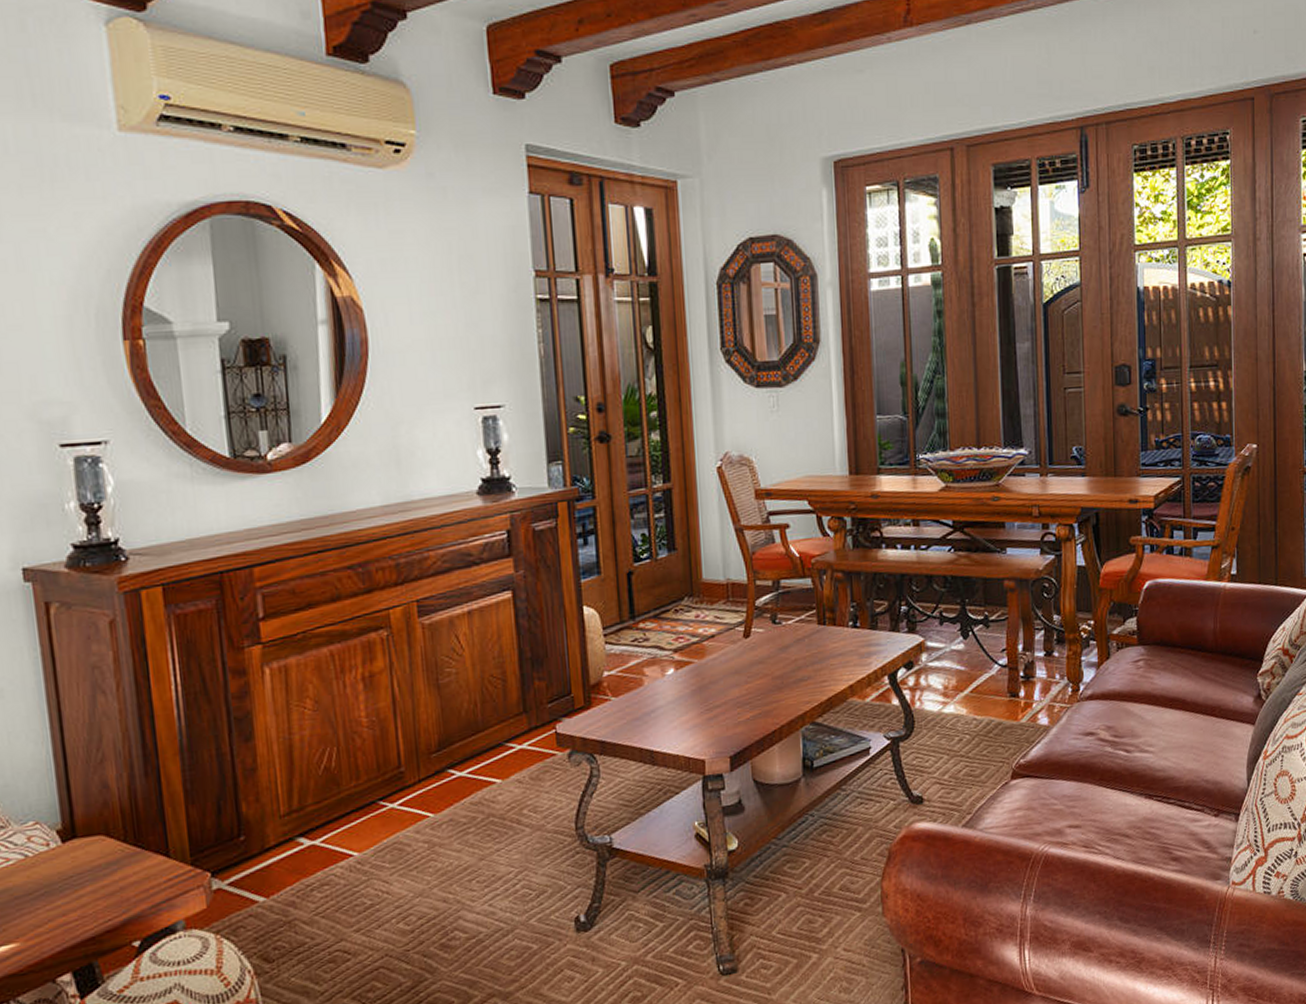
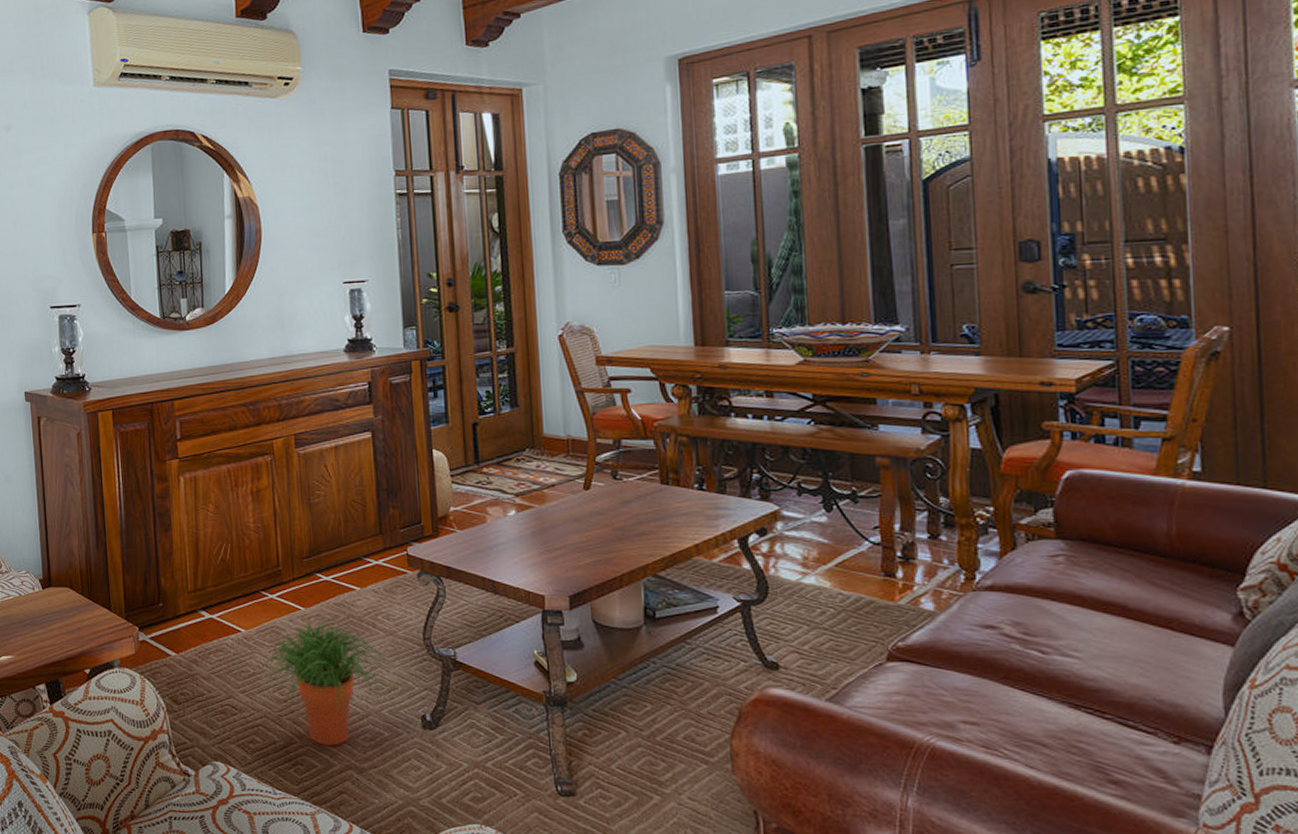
potted plant: none [379,825,538,976] -> present [260,621,390,746]

